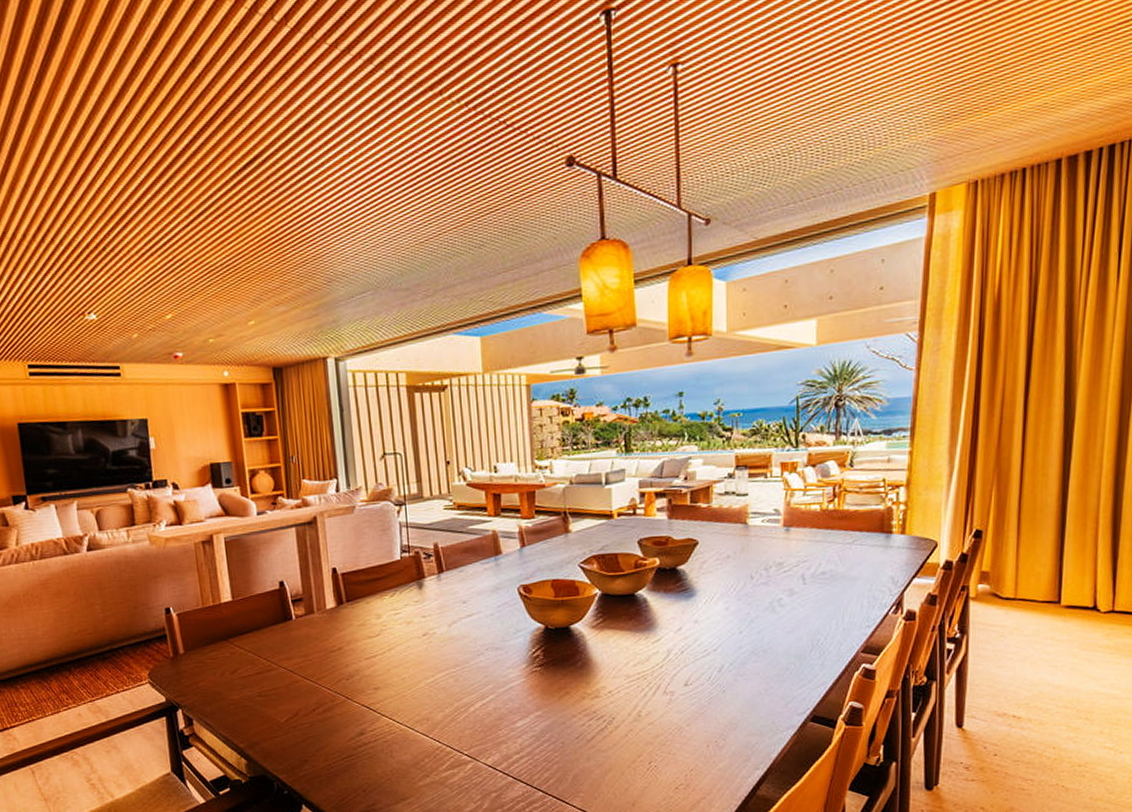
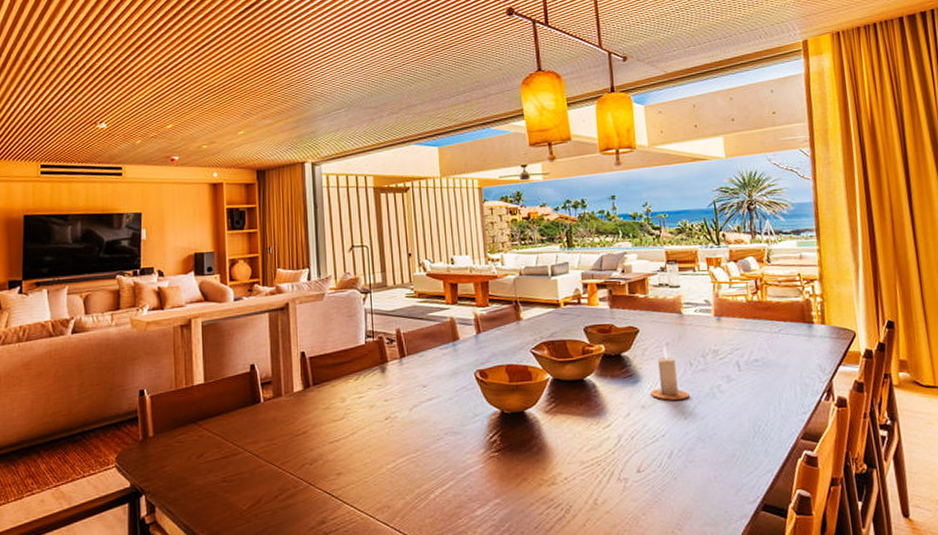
candle: none [705,557,747,615] -> present [650,345,690,400]

